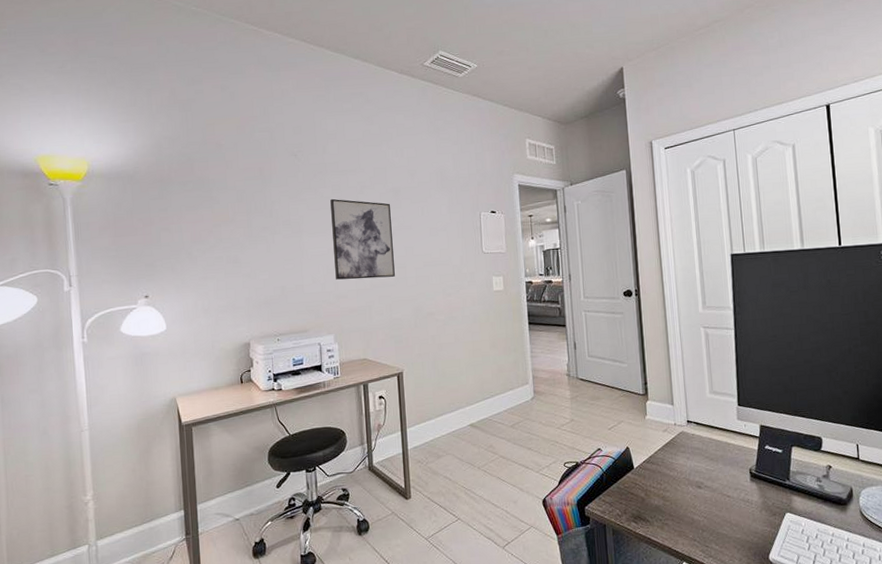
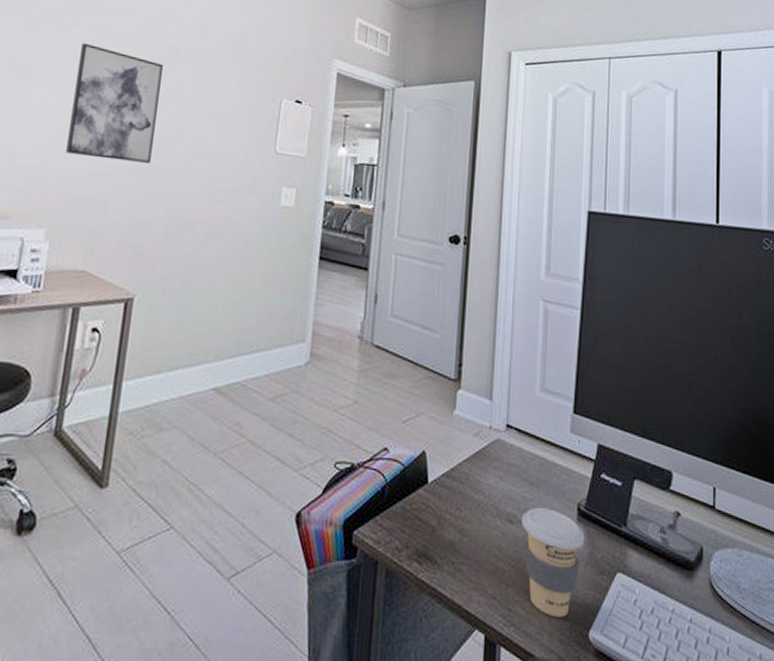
coffee cup: none [708,474,758,548] -> present [522,507,585,617]

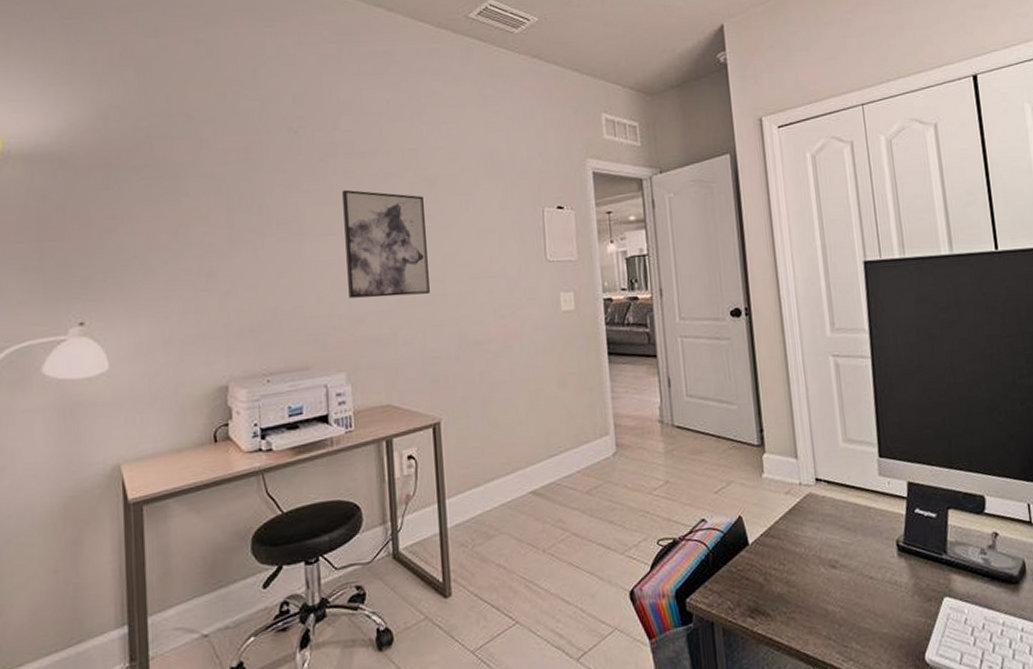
coffee cup: present [522,507,585,617] -> none [844,549,908,647]

